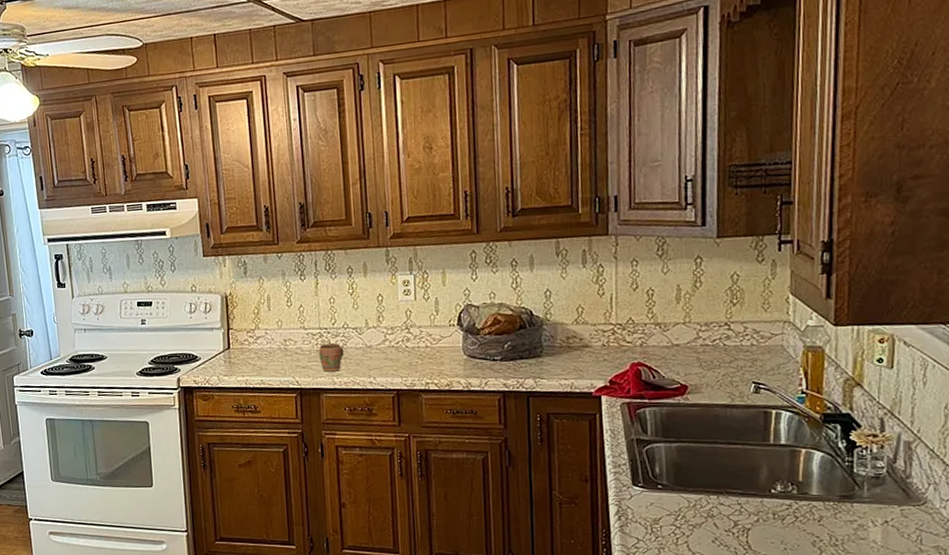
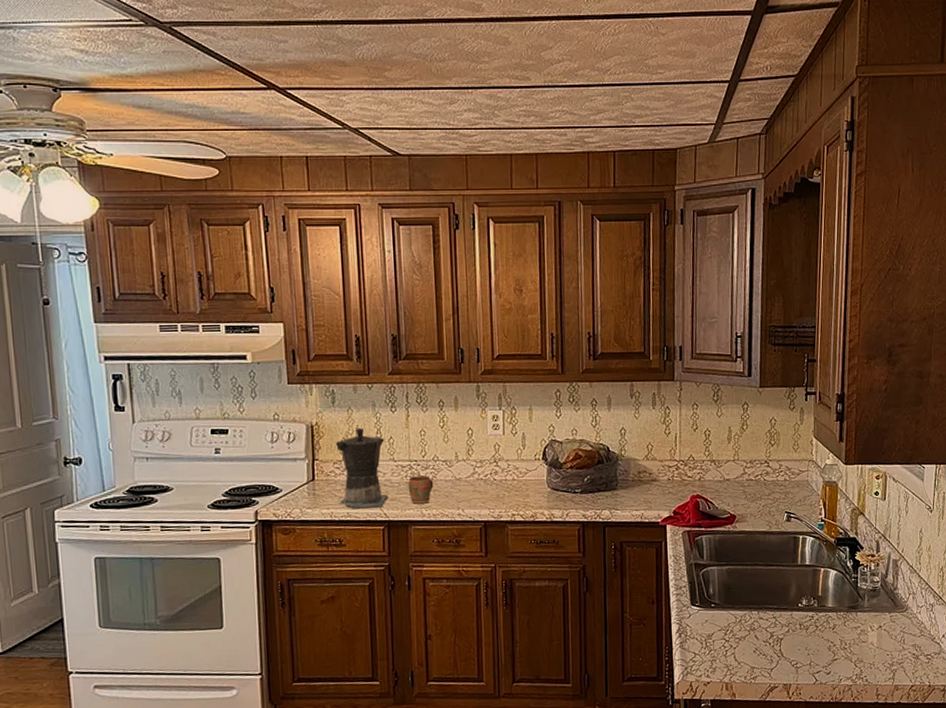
coffee maker: none [249,296,300,376] -> present [336,427,389,509]

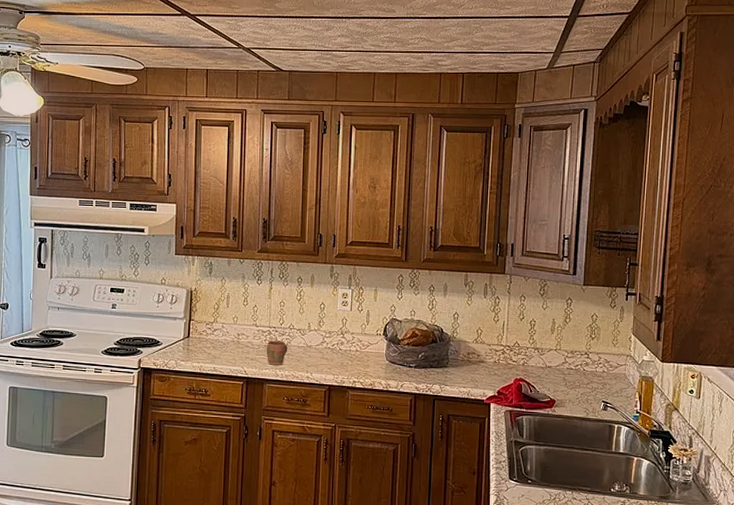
coffee maker: present [336,427,389,509] -> none [207,295,251,365]

